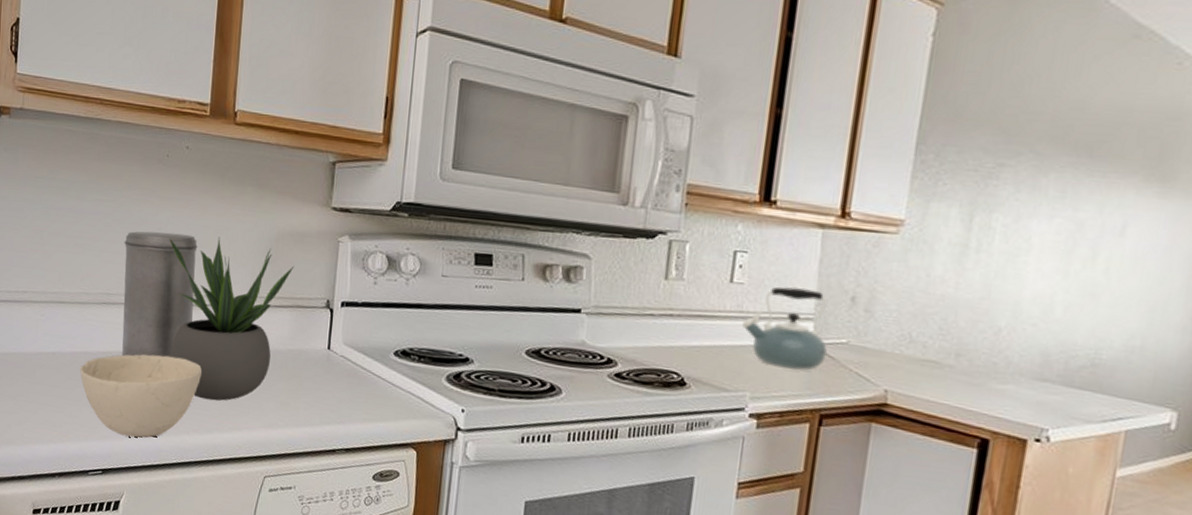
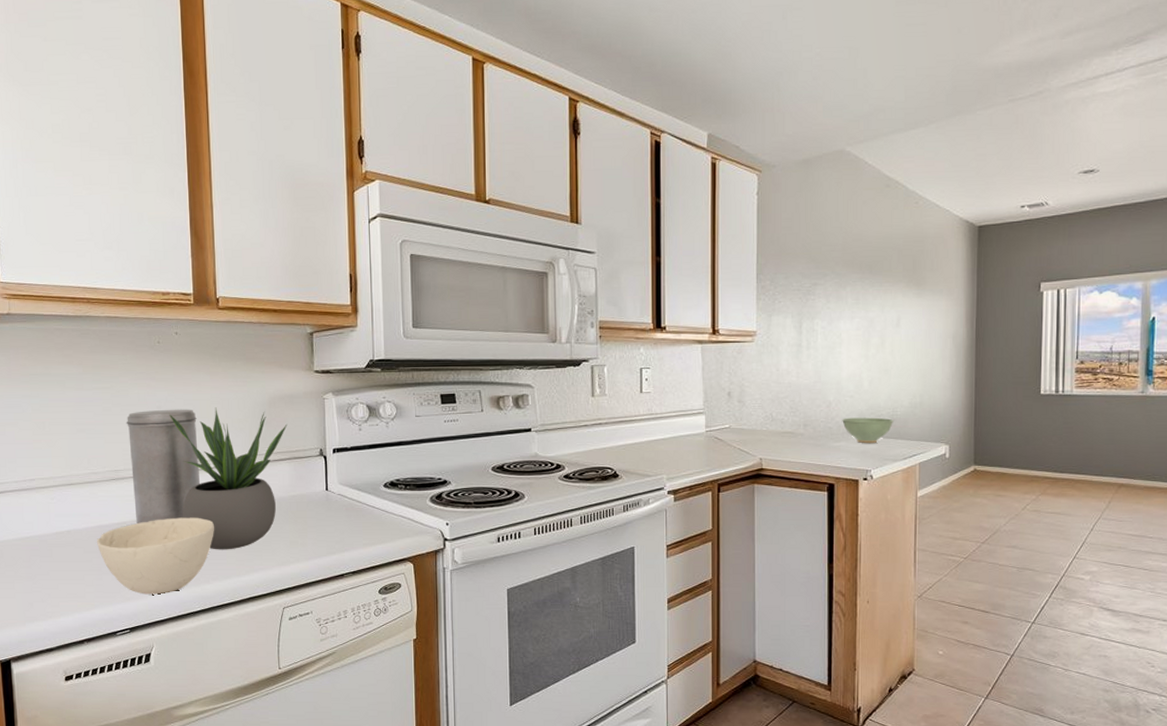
kettle: present [741,286,827,371] -> none [653,391,716,453]
bowl: none [1014,352,1094,393] -> present [842,417,893,443]

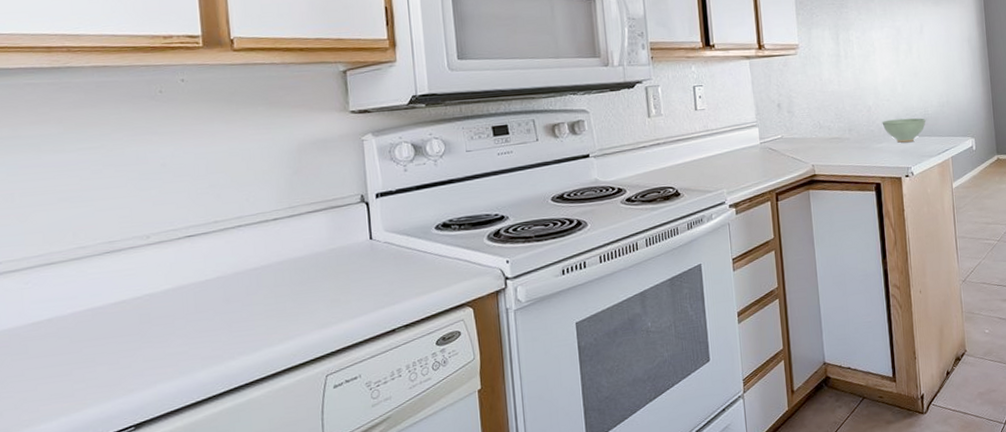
bowl: present [96,517,214,595] -> none [87,285,238,383]
canister: present [126,409,200,524] -> none [122,163,218,302]
potted plant: present [169,407,288,550] -> none [177,159,322,320]

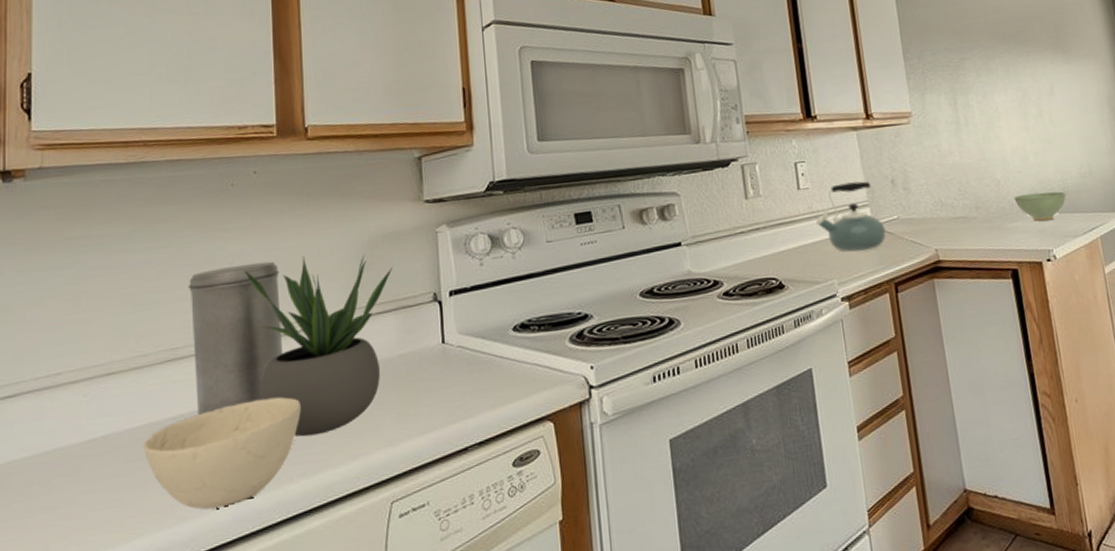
bowl: none [87,285,238,383] -> present [142,397,301,510]
canister: none [122,163,218,302] -> present [188,261,282,416]
potted plant: none [177,159,322,320] -> present [244,254,393,437]
kettle: none [709,104,771,166] -> present [815,181,886,252]

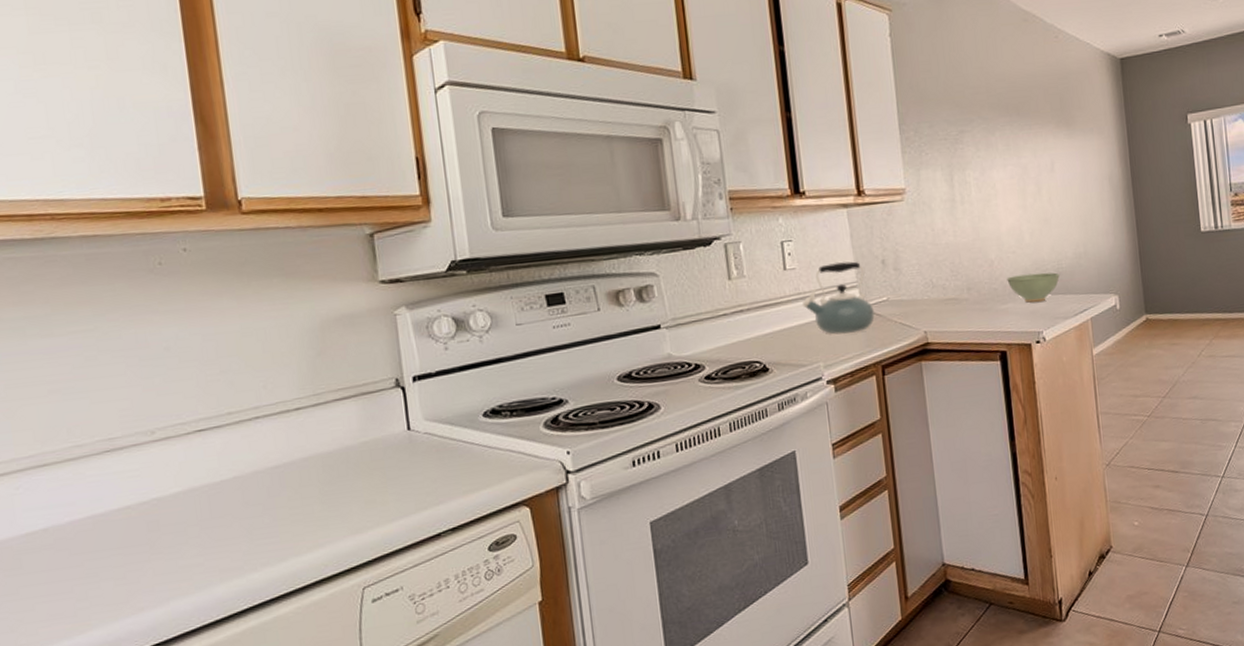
bowl: present [142,397,301,510] -> none [88,486,259,600]
canister: present [188,261,282,416] -> none [120,346,234,507]
potted plant: present [244,254,393,437] -> none [183,338,349,526]

